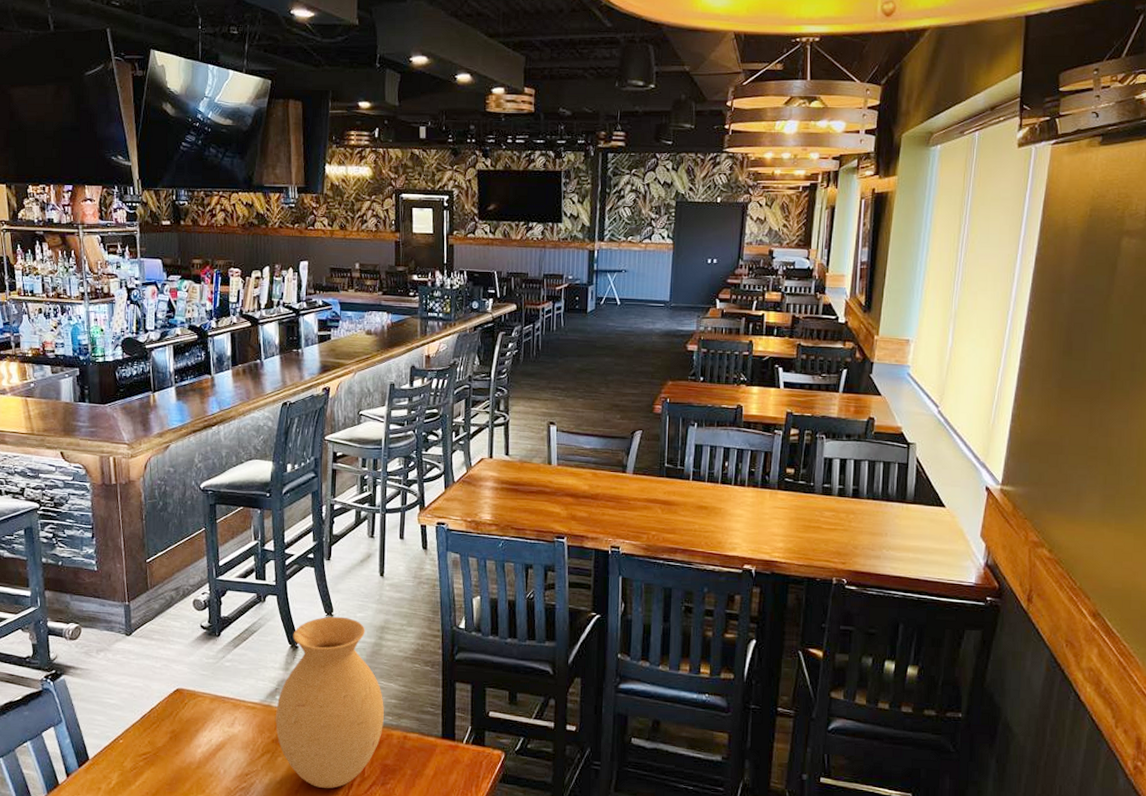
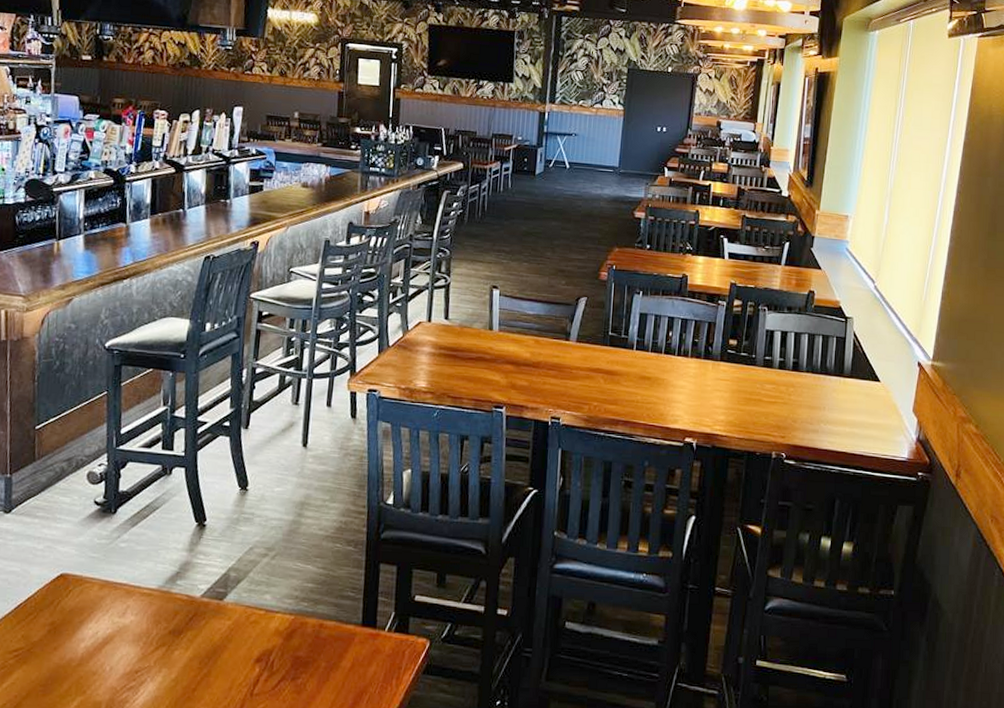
vase: present [275,616,384,788] -> none [174,491,300,685]

